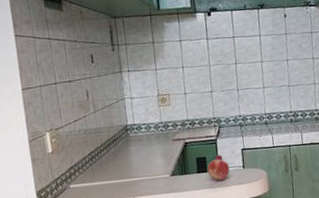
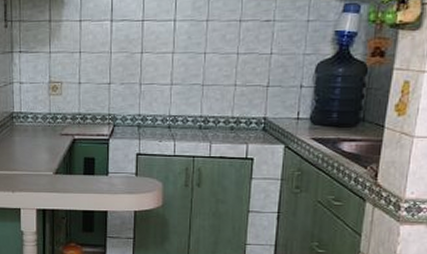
fruit: present [207,154,230,181] -> none [95,157,121,186]

